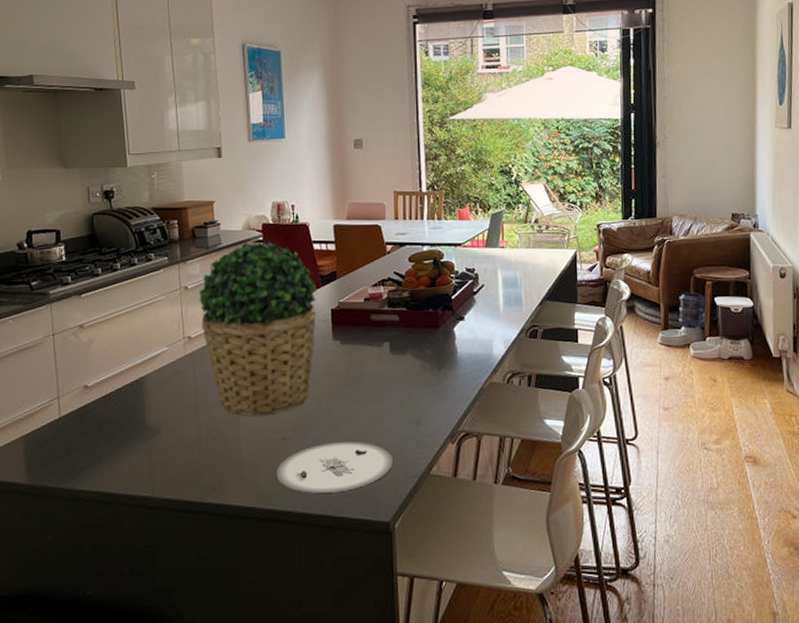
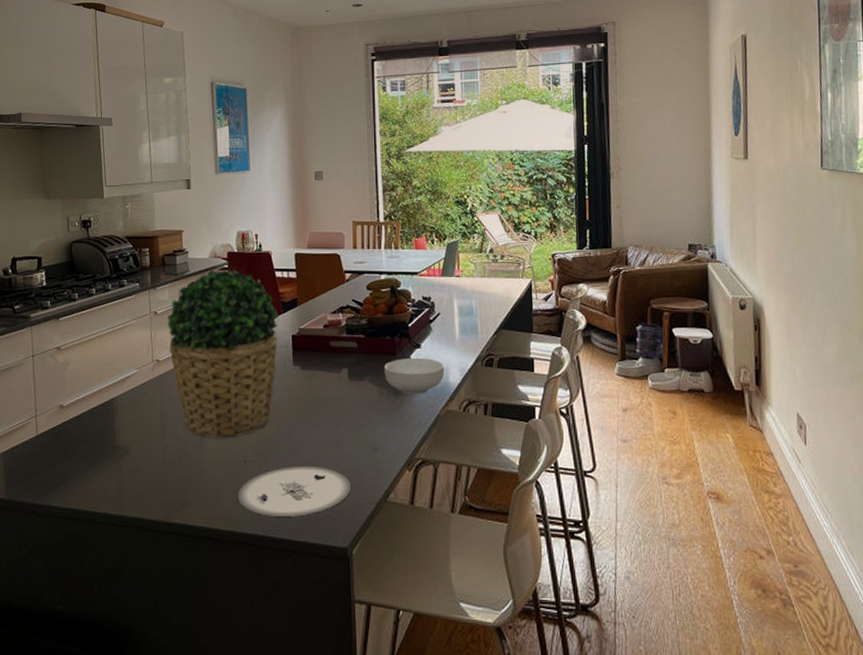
cereal bowl: none [427,330,489,367] -> present [384,357,445,394]

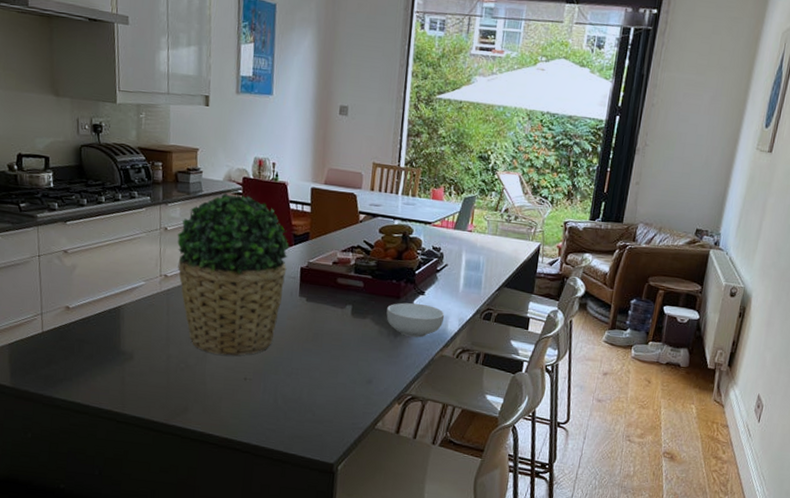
plate: present [237,465,352,517] -> none [235,388,344,433]

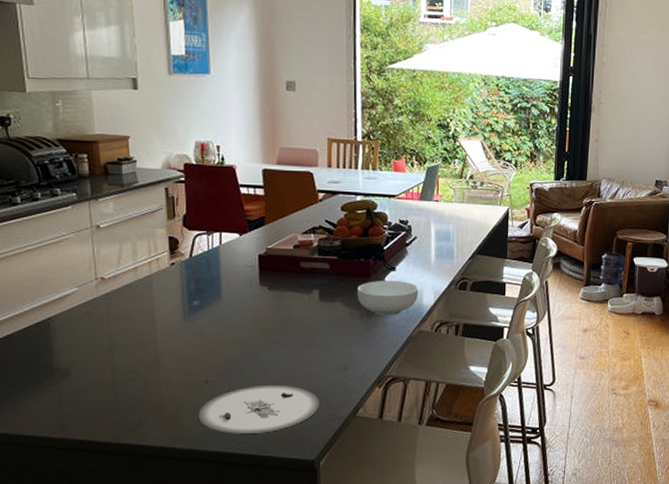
potted plant: present [177,192,290,356] -> none [112,182,245,359]
plate: none [235,388,344,433] -> present [198,384,320,434]

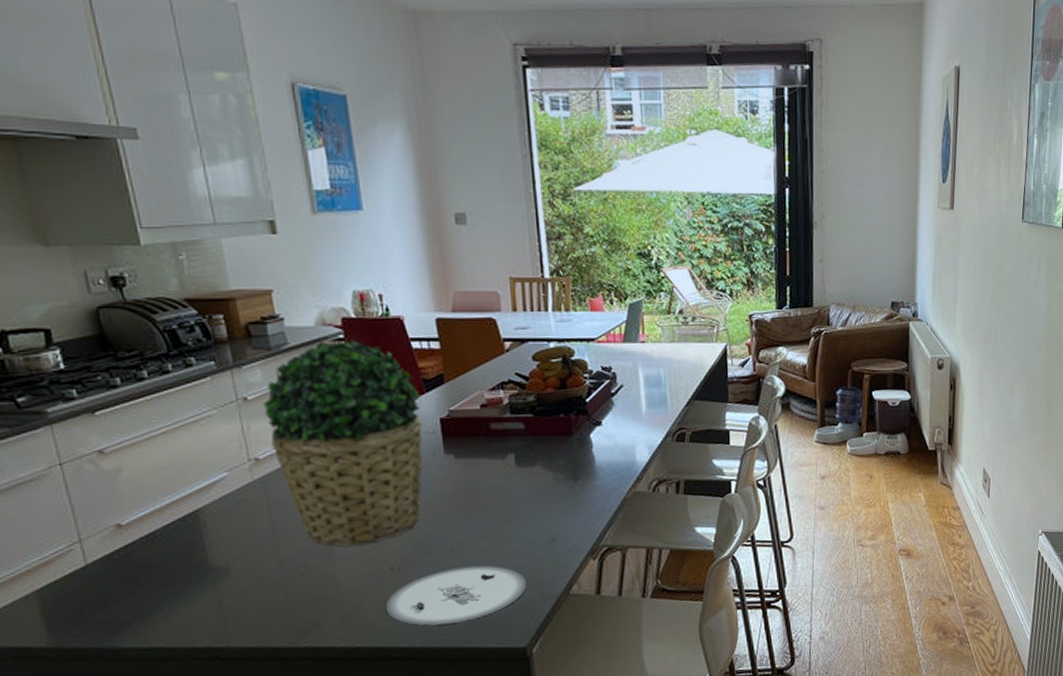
potted plant: none [112,182,245,359] -> present [262,340,422,546]
cereal bowl: present [357,280,419,315] -> none [559,436,631,478]

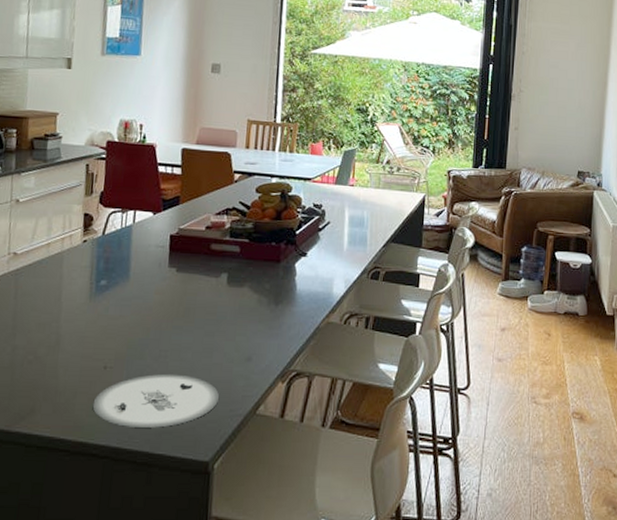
potted plant: present [262,340,422,546] -> none [29,158,159,341]

